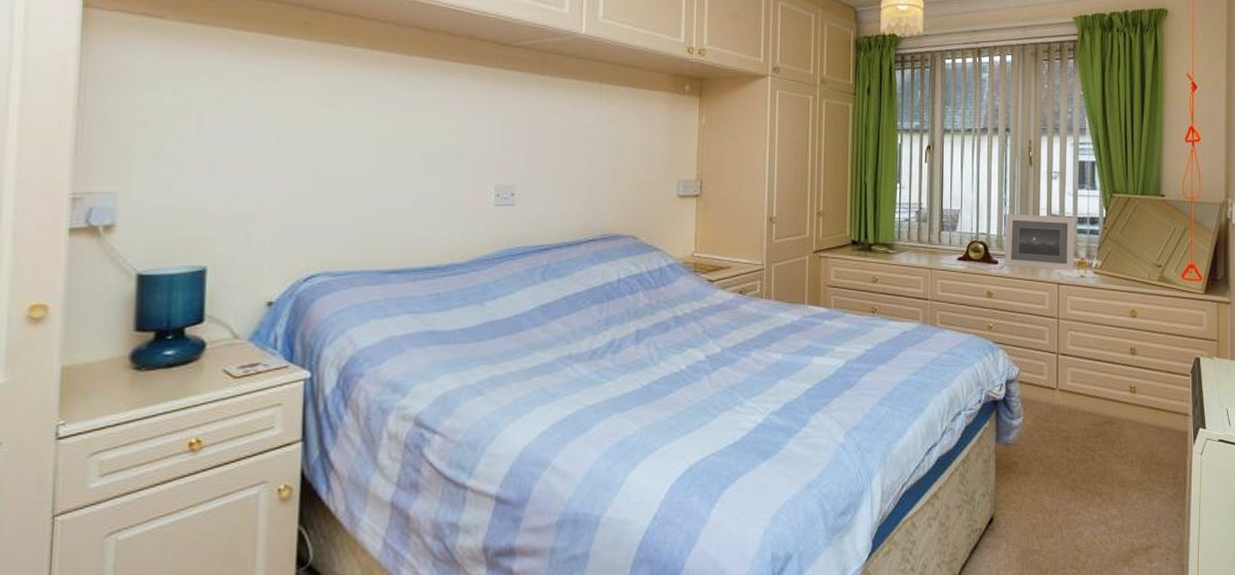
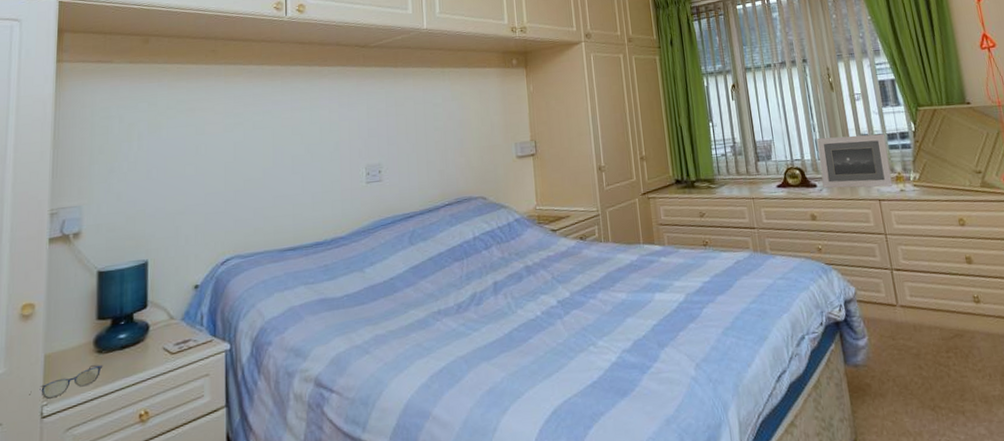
glasses: none [39,383,142,418] -> present [29,364,103,399]

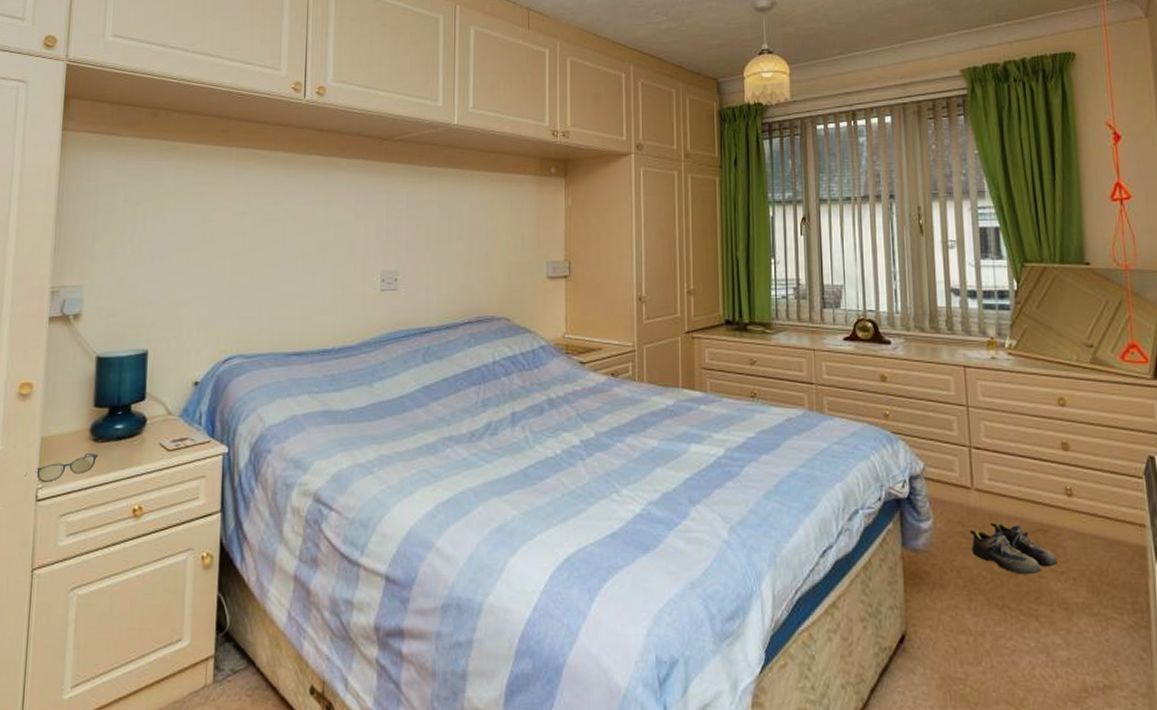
picture frame: present [817,133,893,189] -> none [896,287,983,352]
shoe: none [899,332,975,377] -> present [969,522,1058,575]

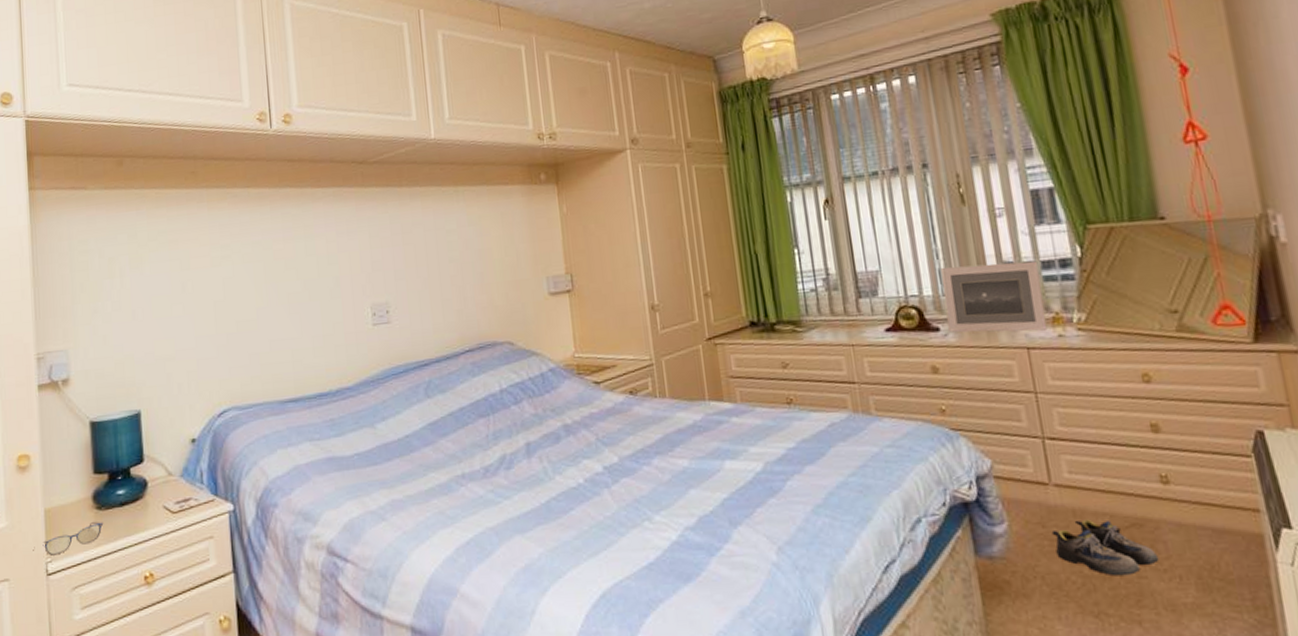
picture frame: none [896,287,983,352] -> present [941,261,1048,333]

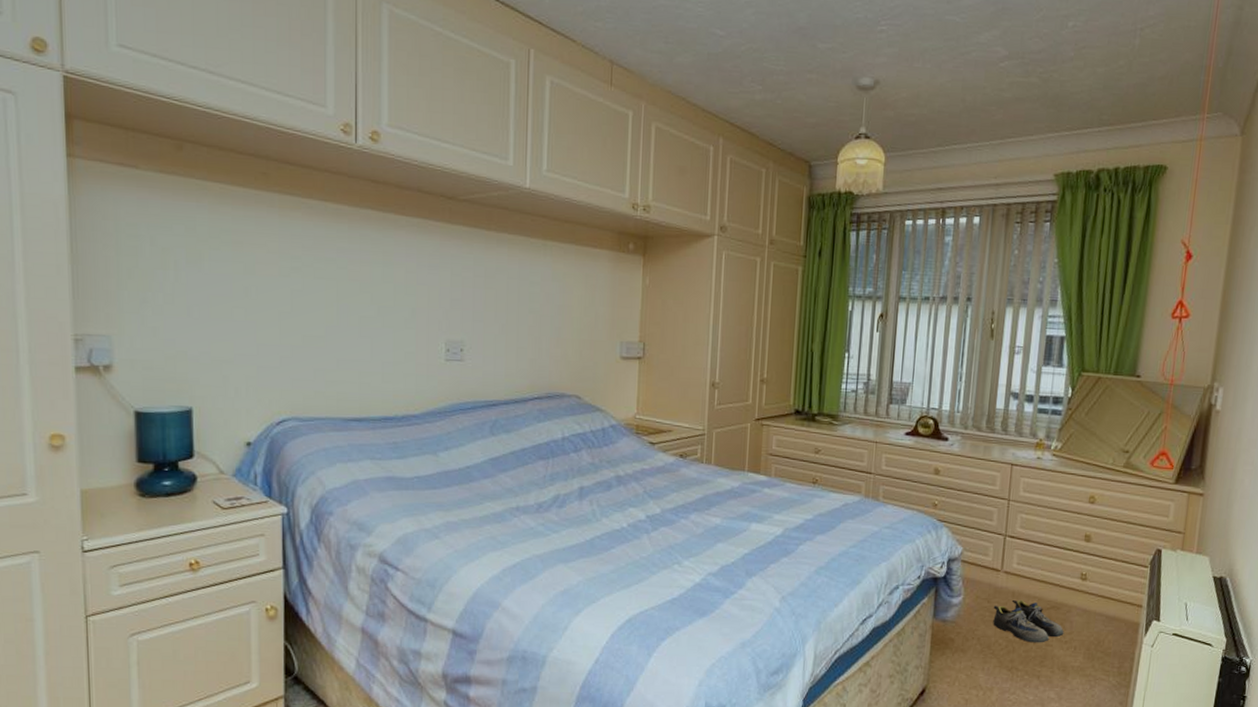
glasses: present [33,522,104,555] -> none [67,508,147,534]
picture frame: present [941,261,1048,333] -> none [955,388,1036,452]

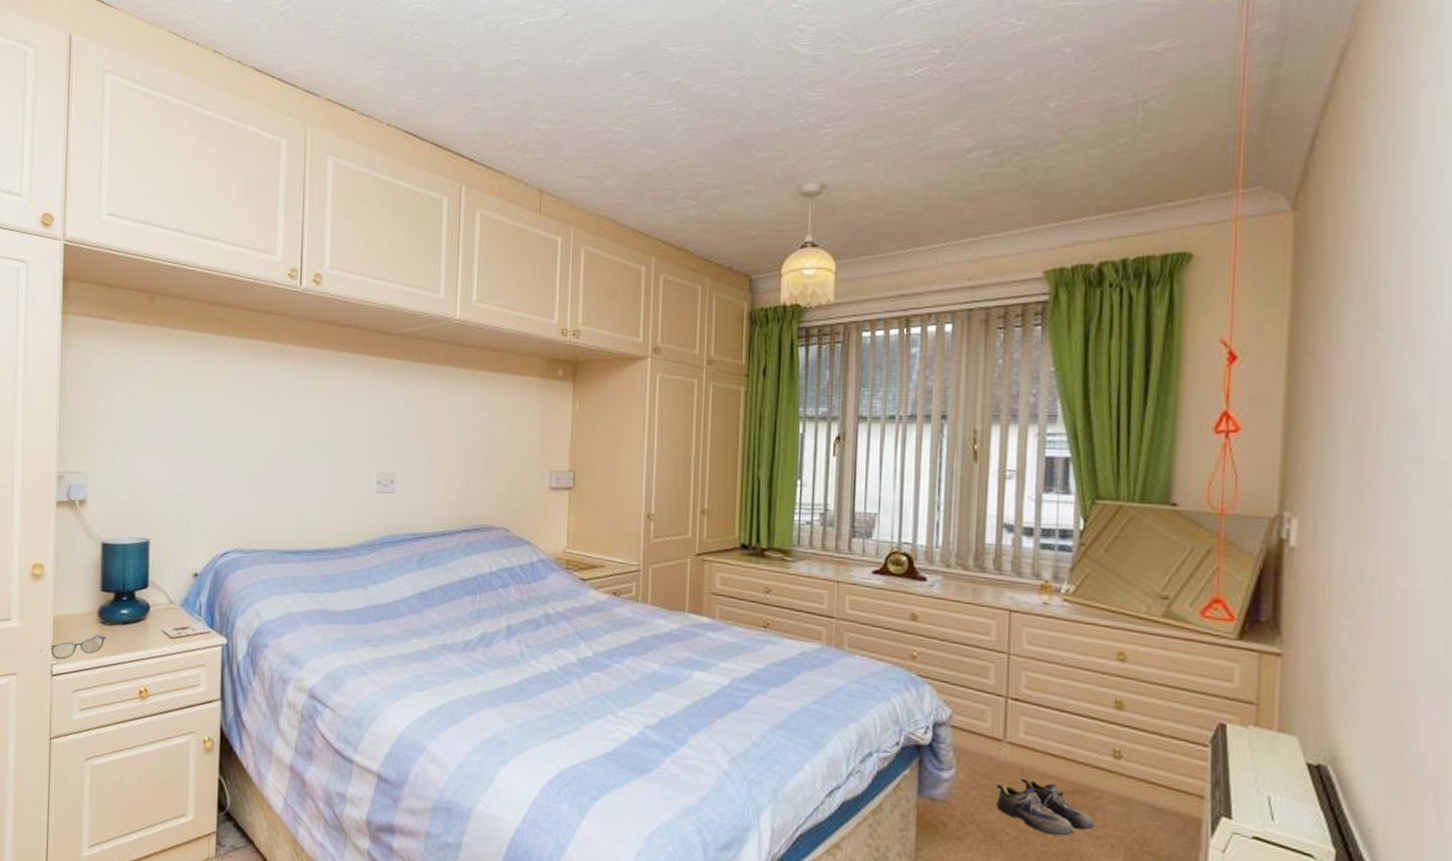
glasses: none [67,508,147,534] -> present [40,635,107,659]

